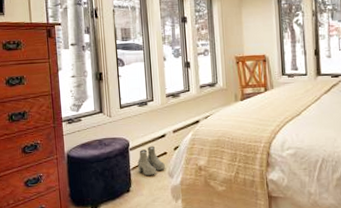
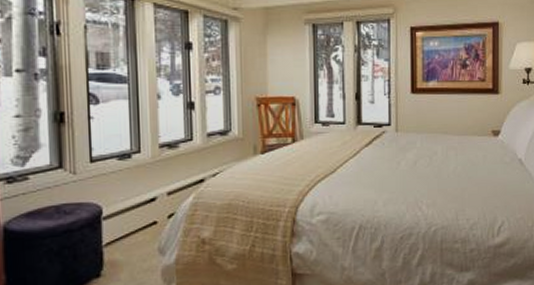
boots: present [137,146,165,176] -> none [114,213,154,254]

